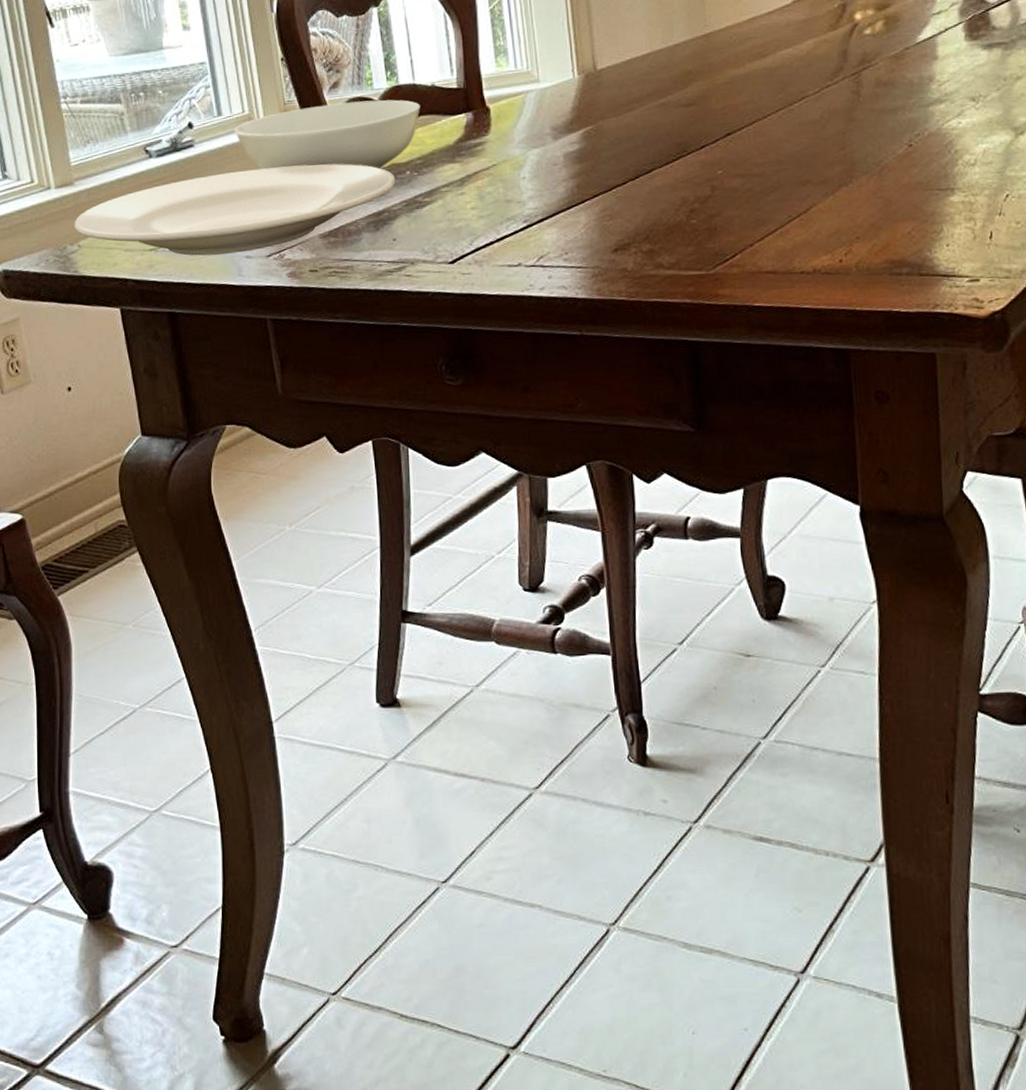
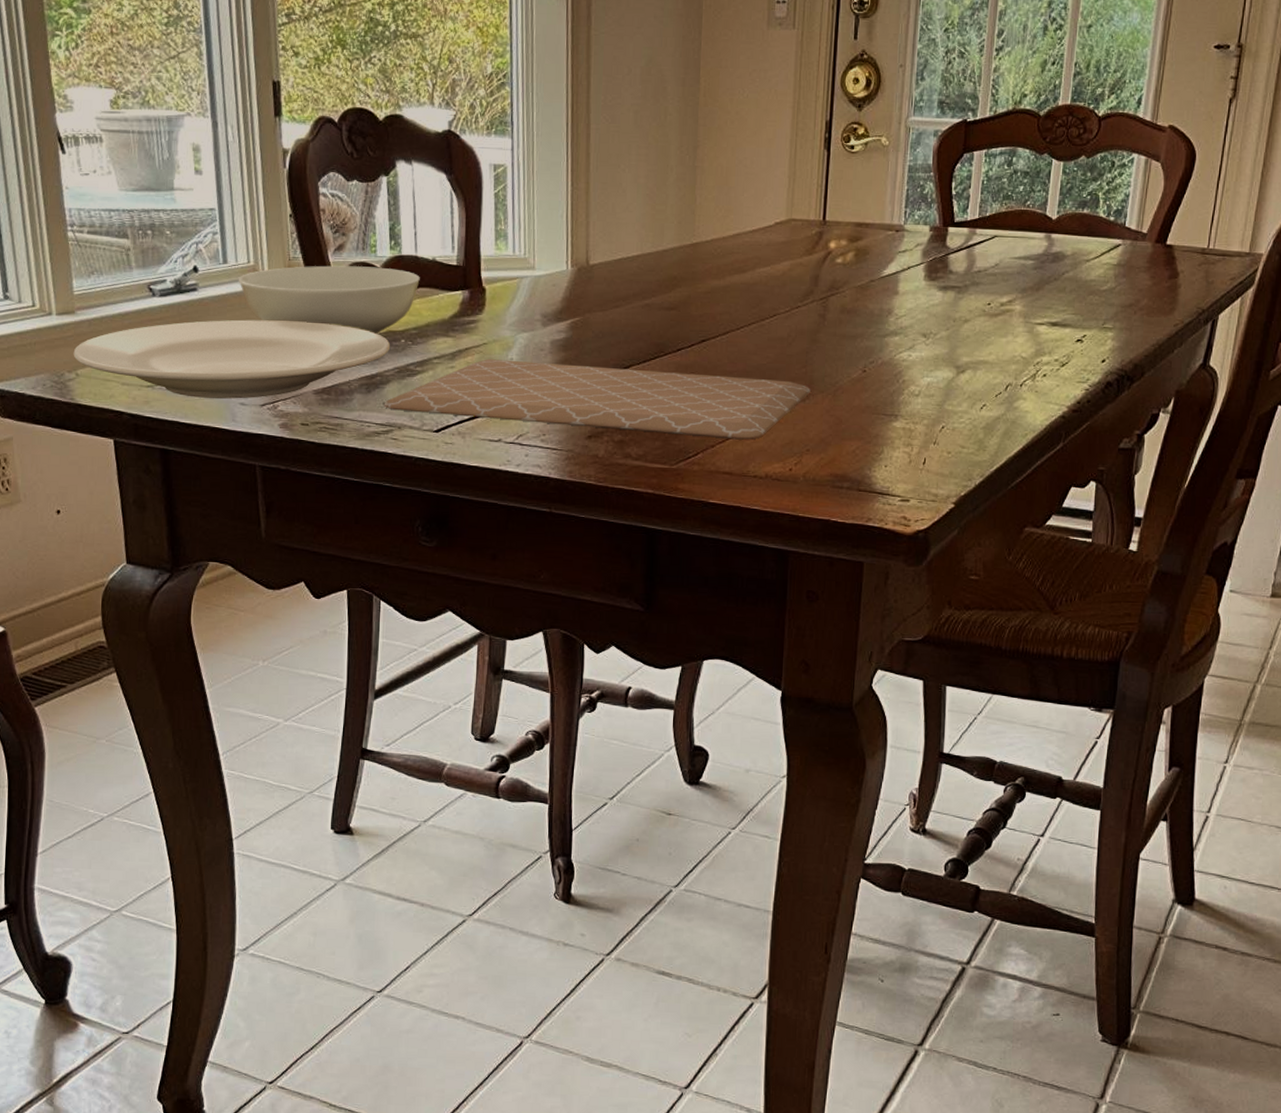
placemat: none [394,166,853,246] -> present [384,359,811,440]

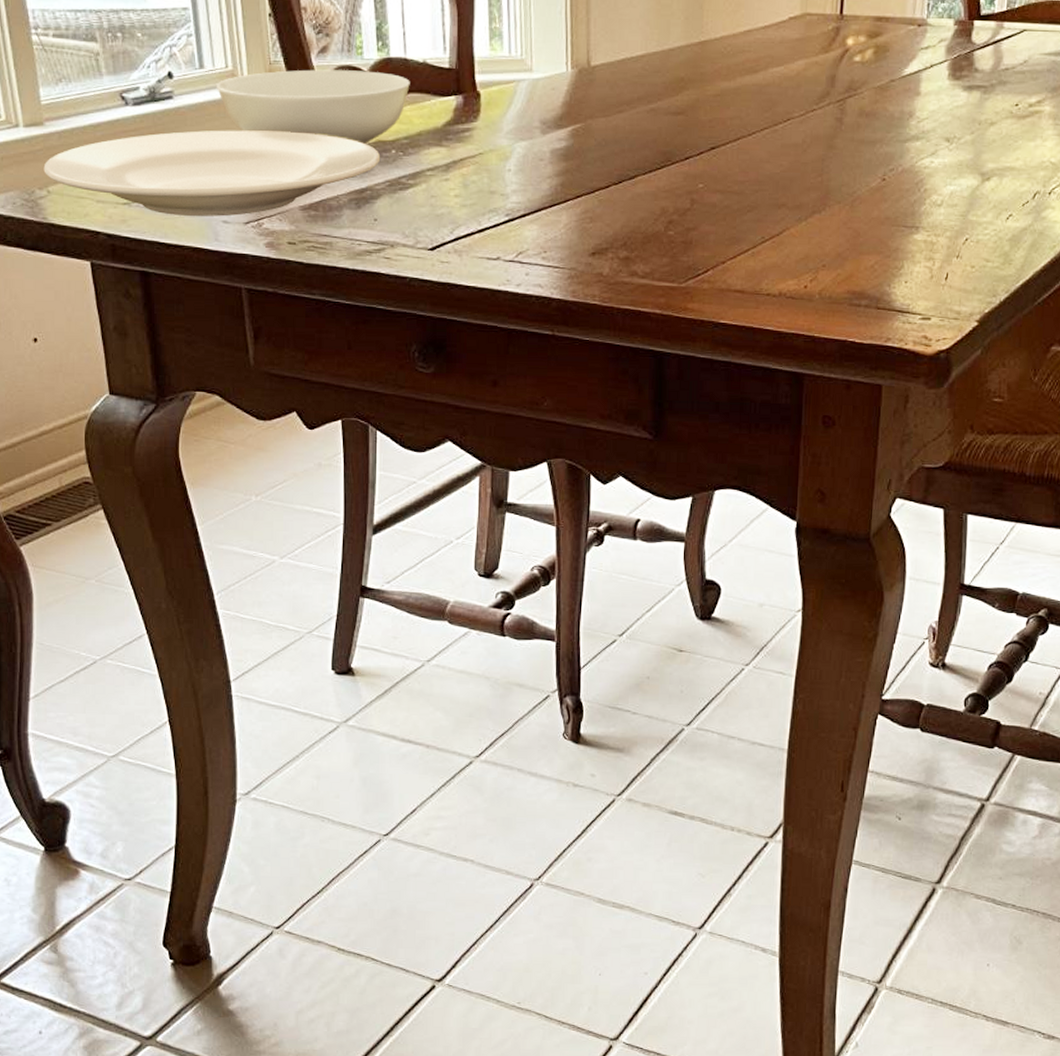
placemat: present [384,359,811,440] -> none [375,170,827,255]

